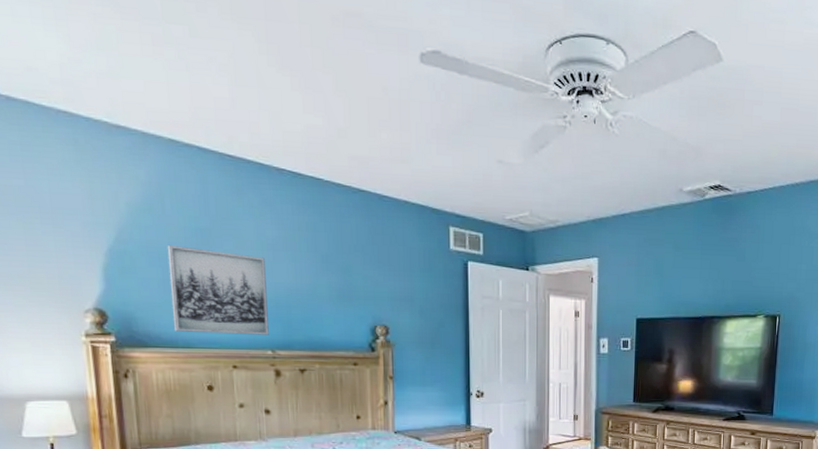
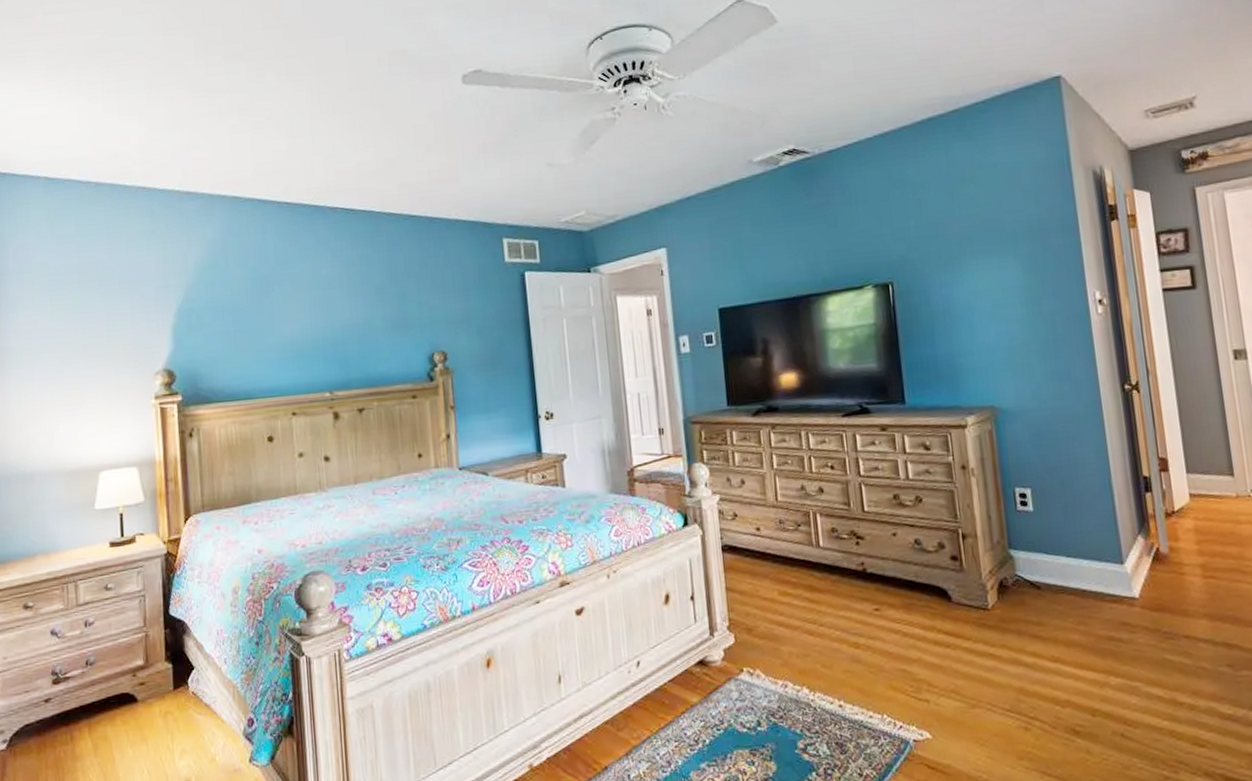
wall art: present [167,245,269,335] -> none [230,296,327,384]

